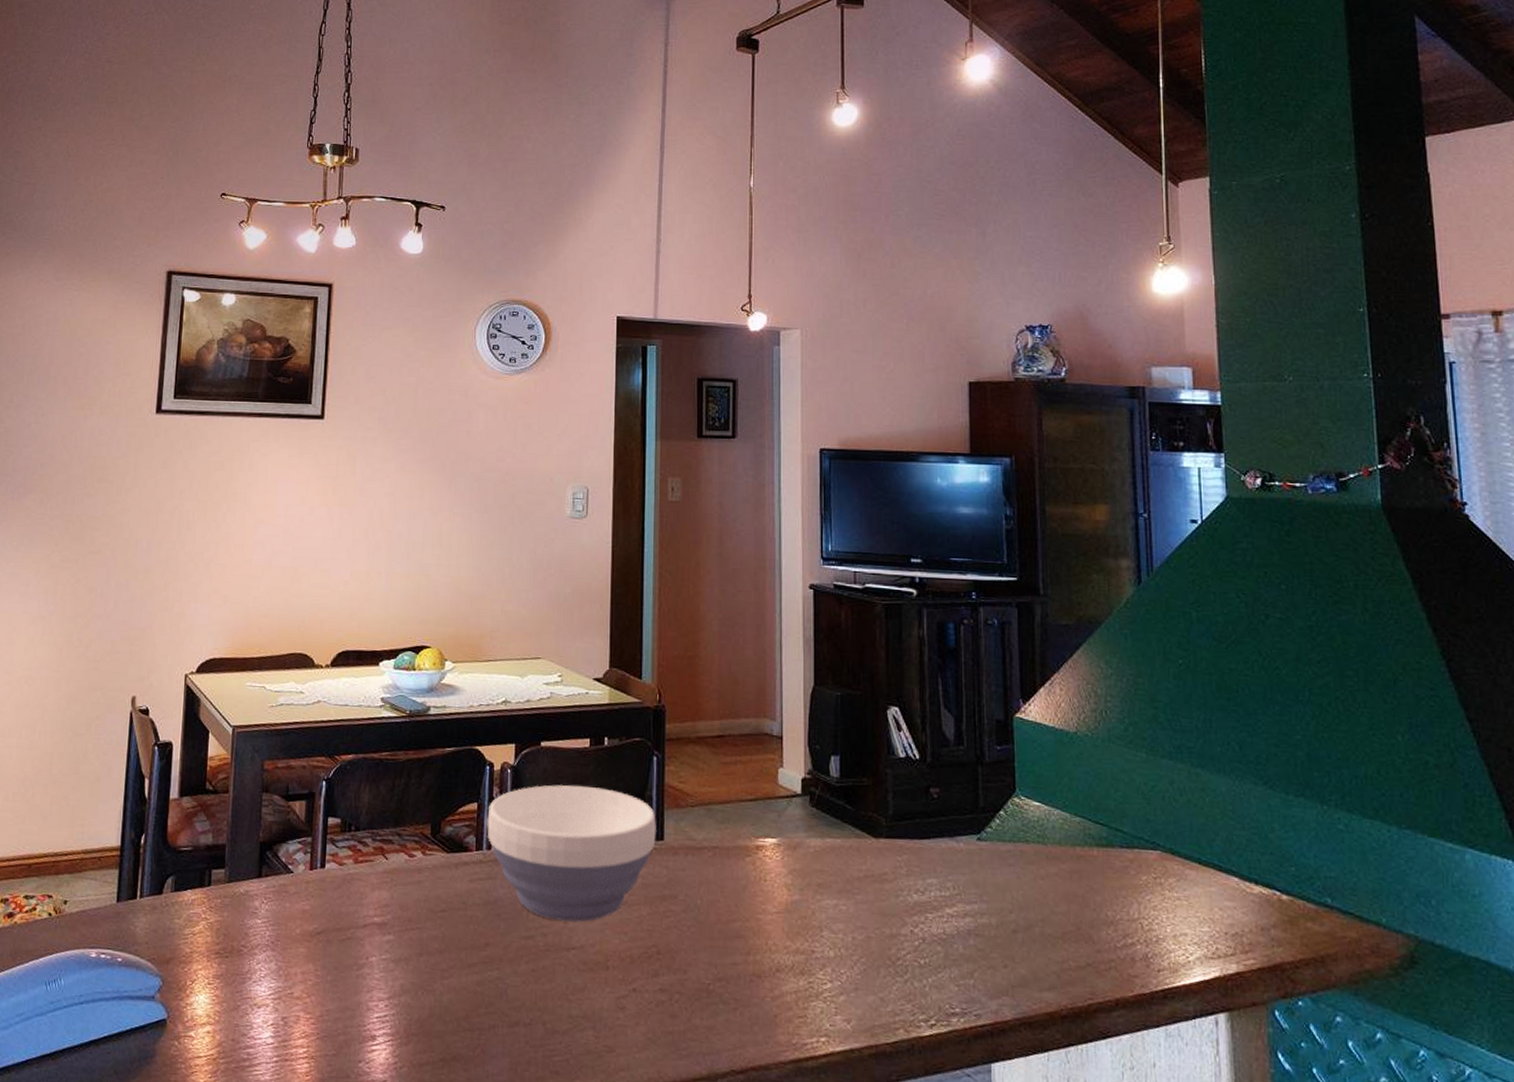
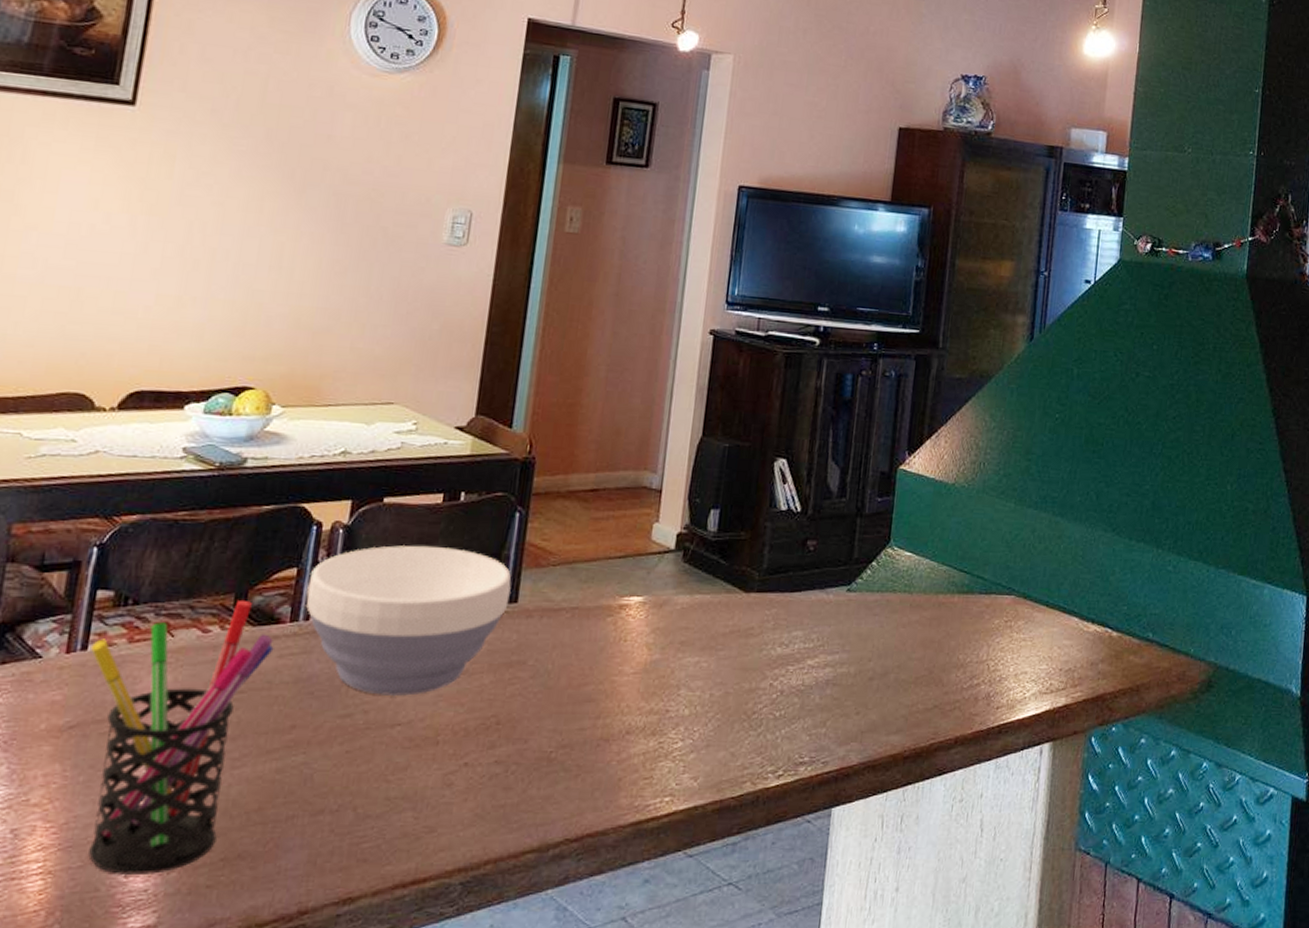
pen holder: none [327,829,465,1068] -> present [88,599,274,874]

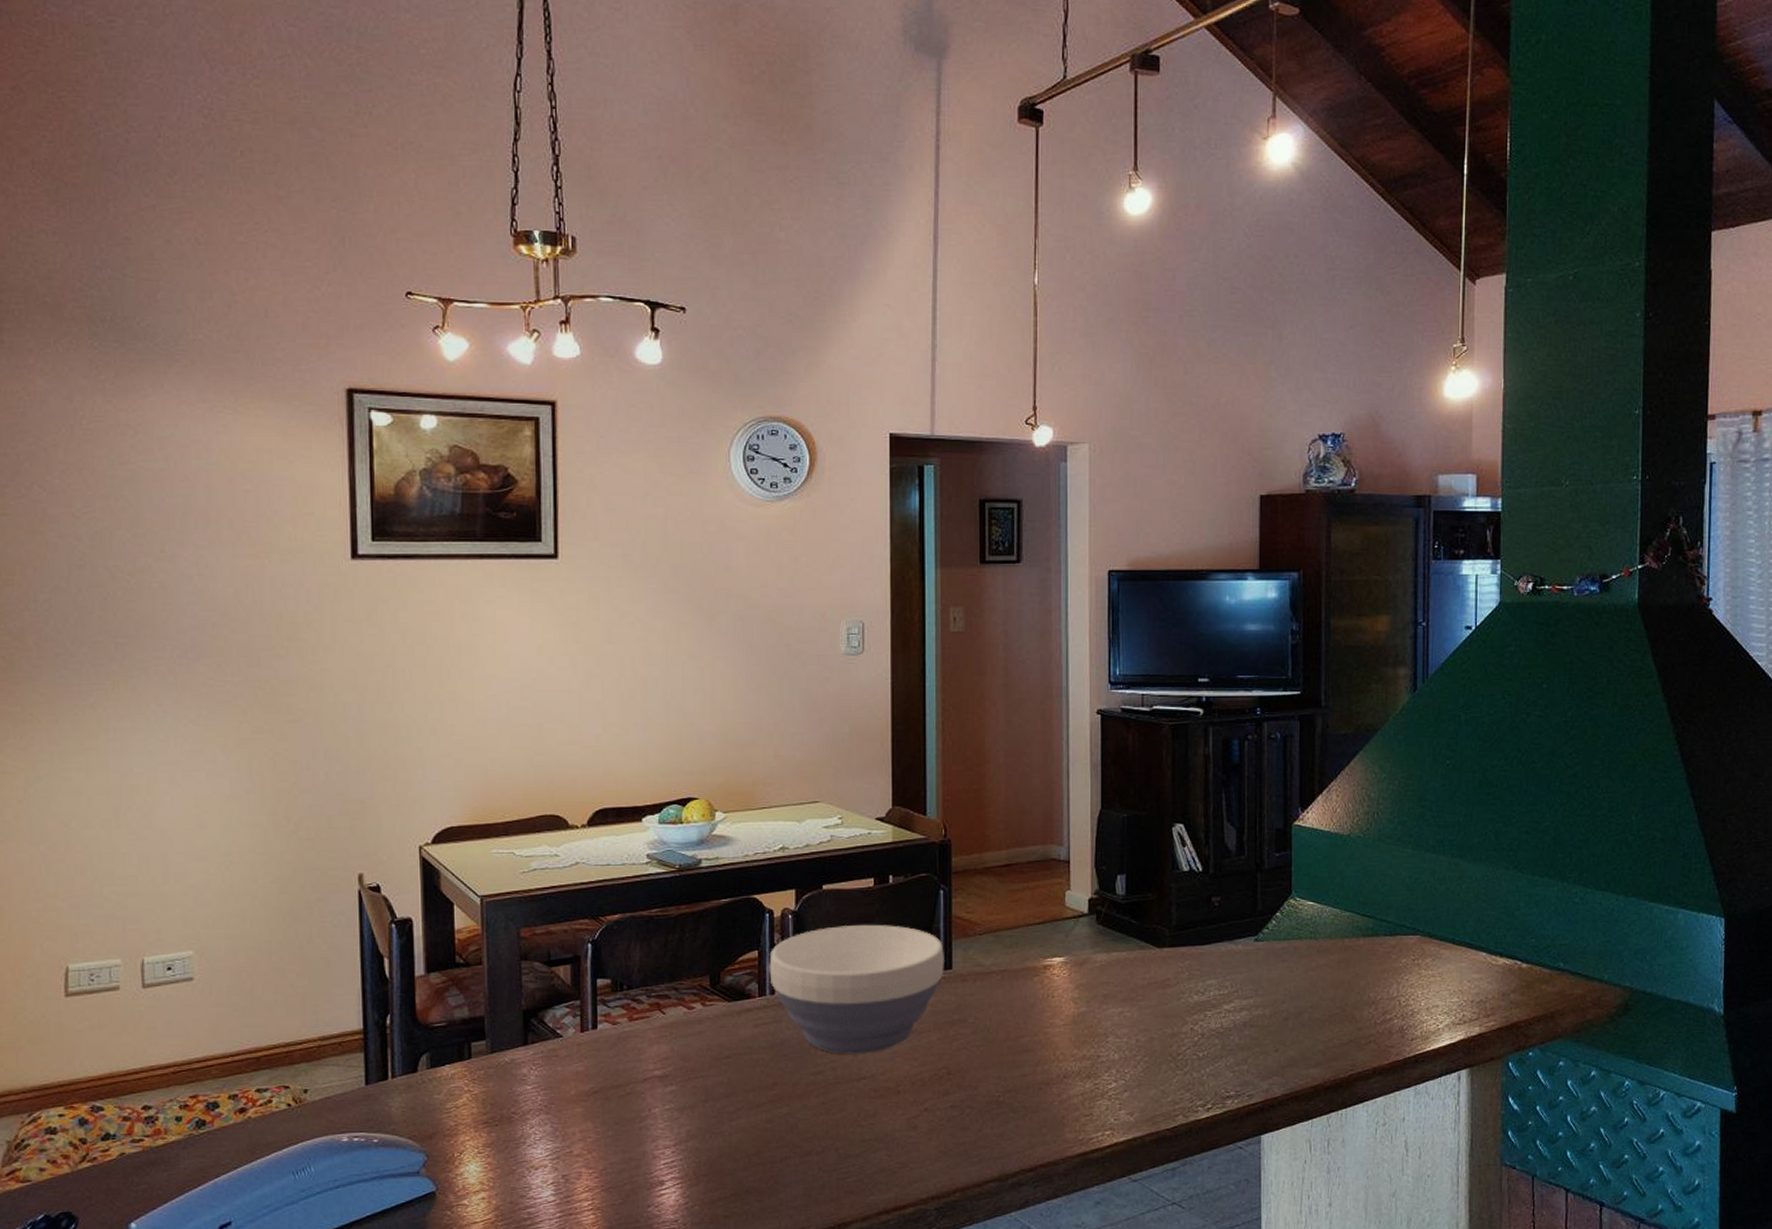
pen holder: present [88,599,274,874] -> none [599,980,749,1209]

